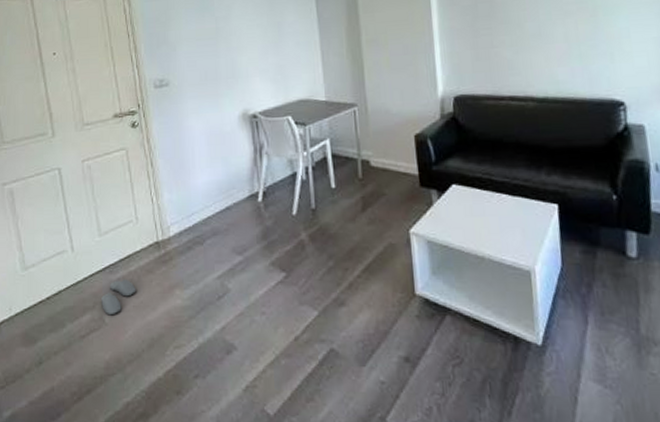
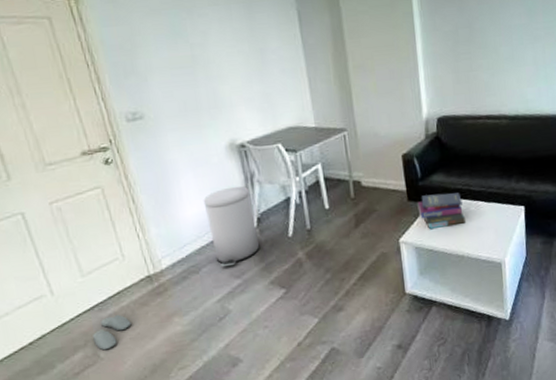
pedal bin: none [213,157,264,241] -> present [203,186,260,268]
books: none [430,181,486,222] -> present [417,192,465,230]

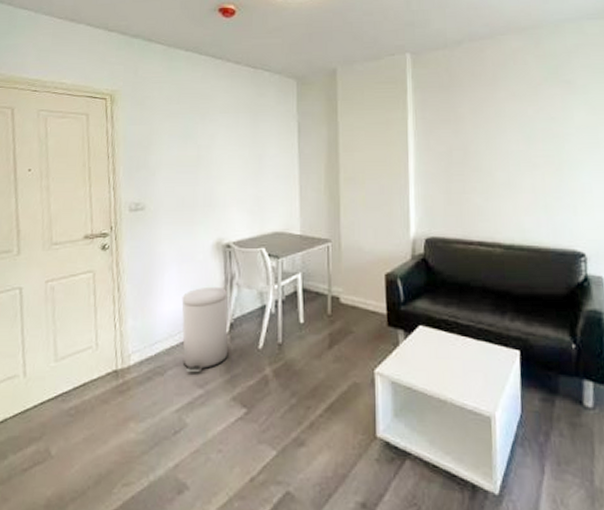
slippers: present [93,314,132,351] -> none [49,408,89,448]
books: present [417,192,465,230] -> none [398,322,450,364]

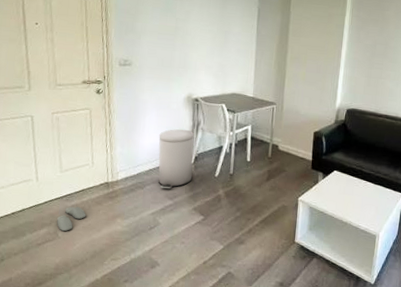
slippers: none [49,408,89,448] -> present [57,206,86,232]

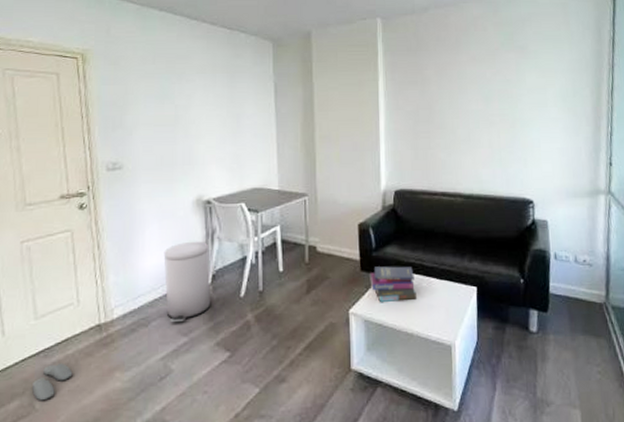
books: none [318,167,354,197] -> present [370,266,417,303]

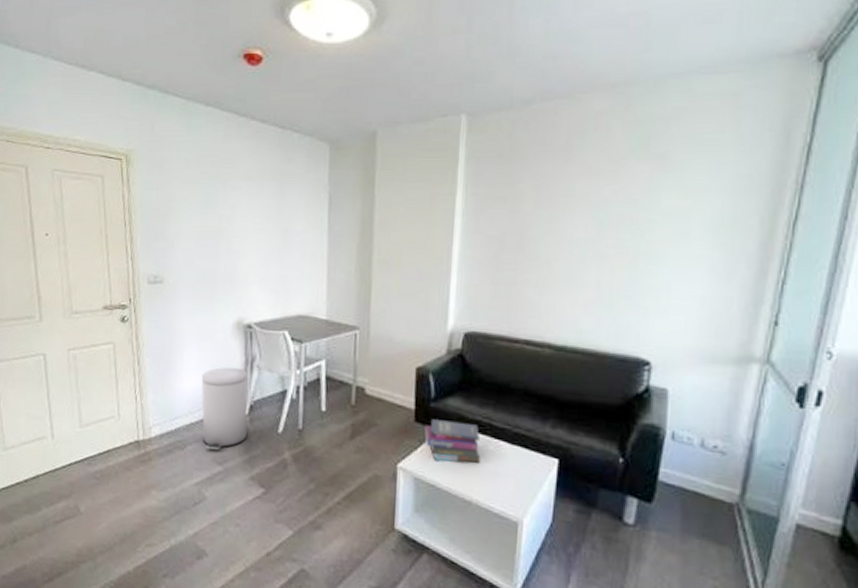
slippers: present [32,362,73,401] -> none [77,472,113,506]

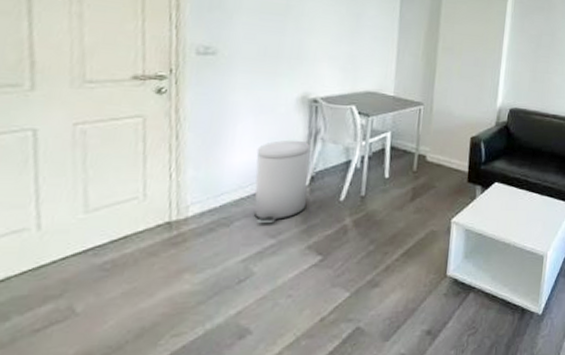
books: present [425,419,480,463] -> none [475,179,518,214]

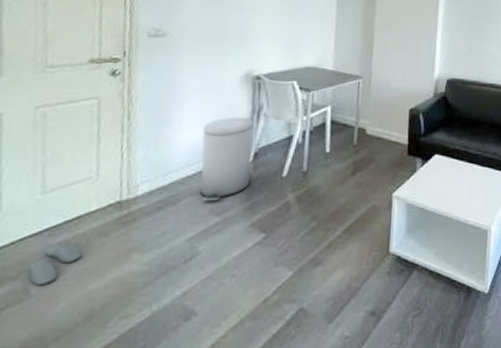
slippers: none [73,262,130,305] -> present [29,242,82,286]

